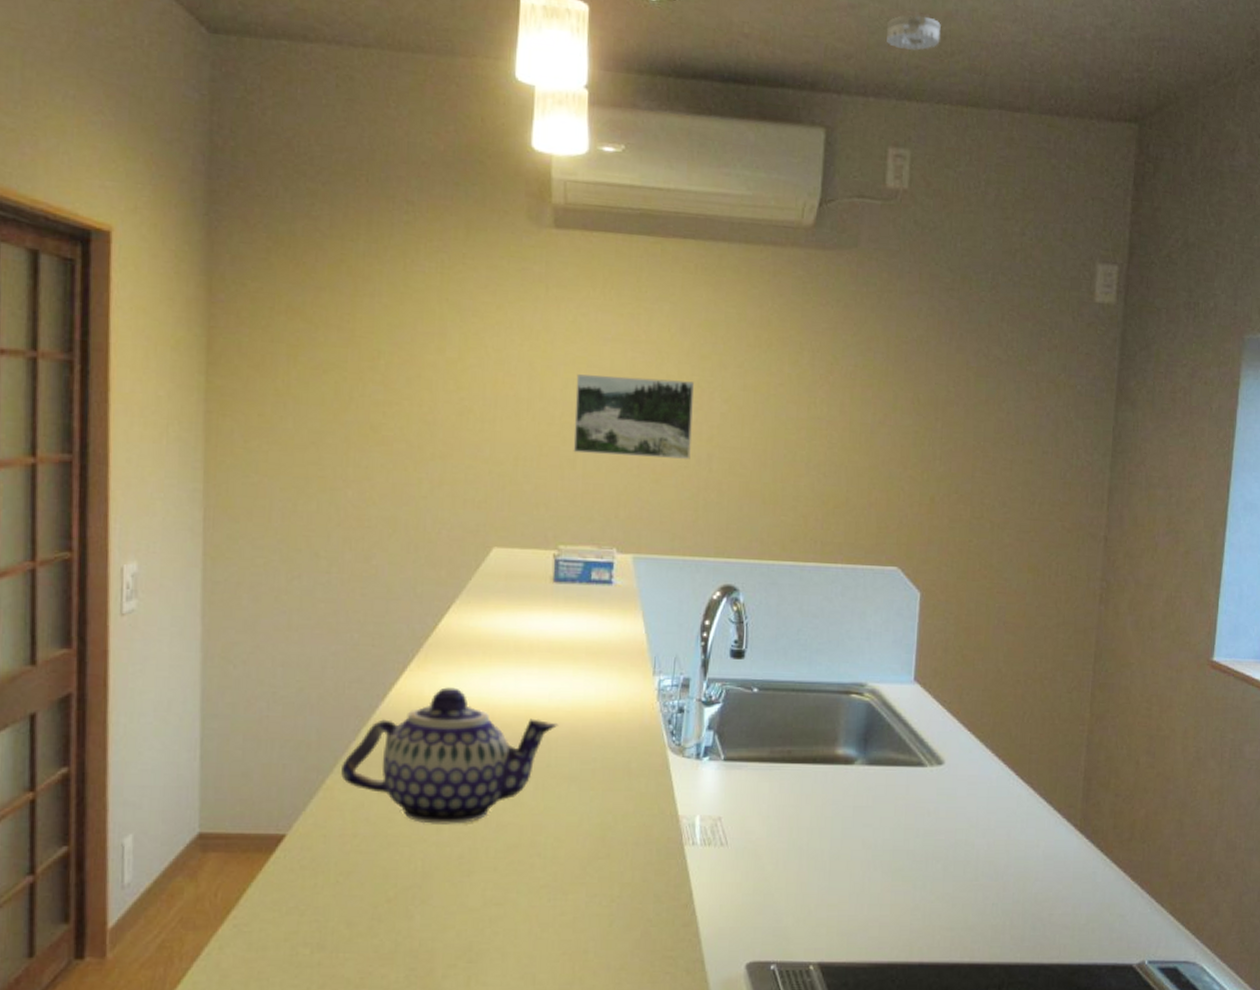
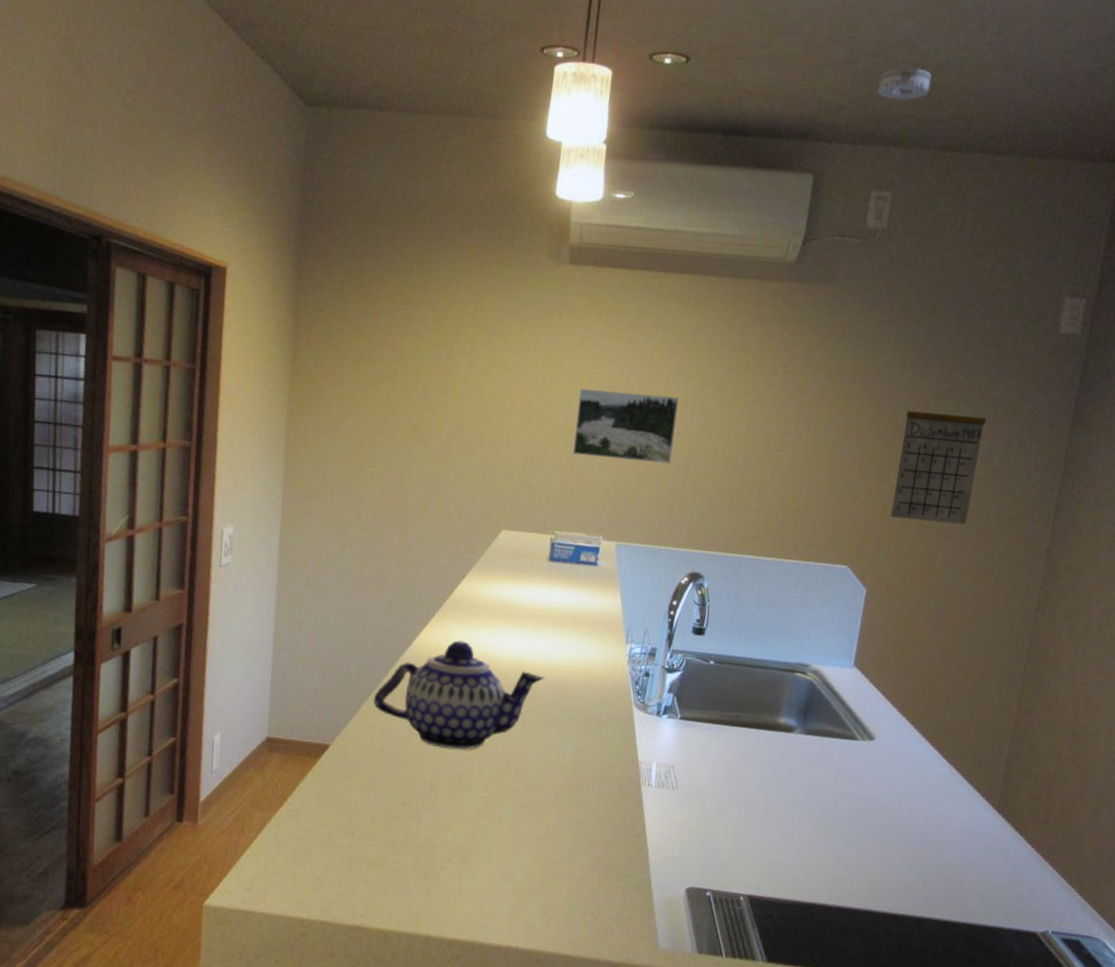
calendar: none [939,365,1030,514] -> present [890,389,987,525]

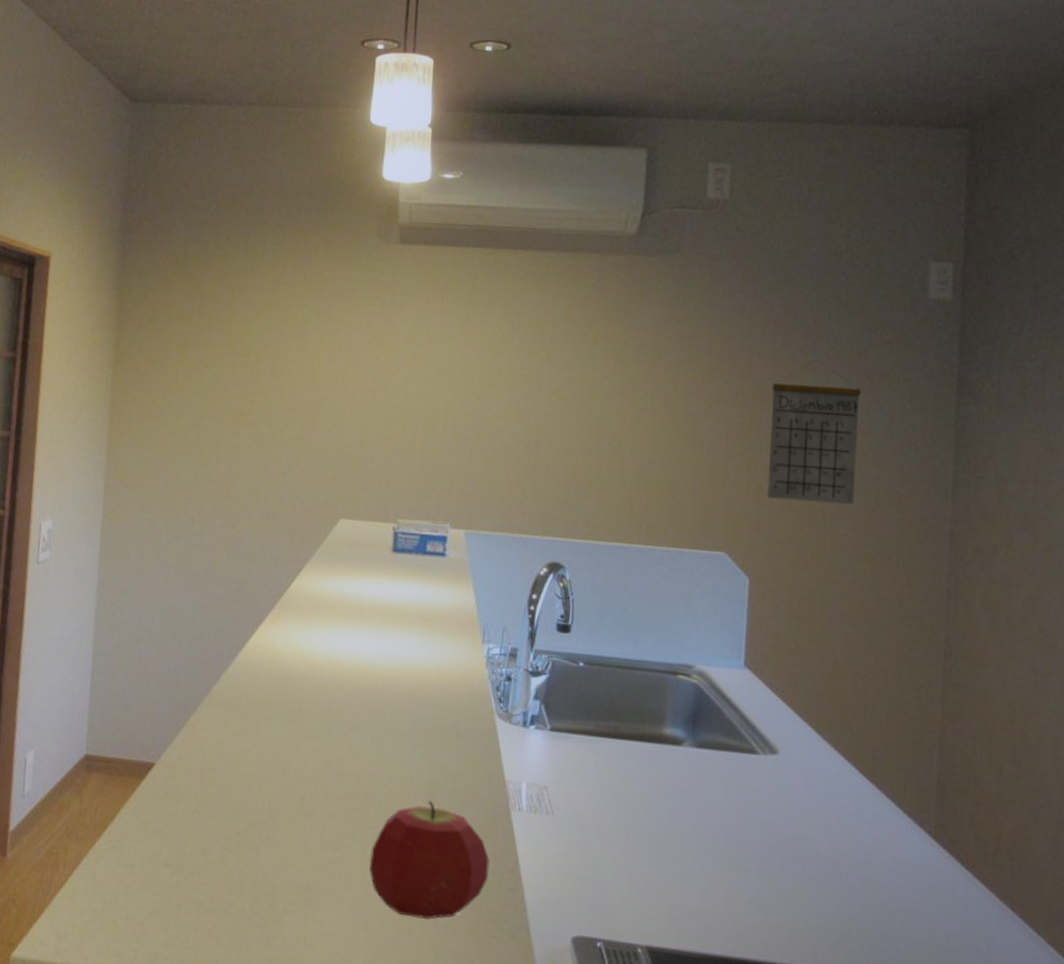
teapot: present [373,640,545,750] -> none [203,642,394,769]
fruit: none [517,777,621,874] -> present [369,800,490,920]
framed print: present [572,389,679,465] -> none [412,368,523,446]
smoke detector: present [878,66,932,101] -> none [705,44,759,77]

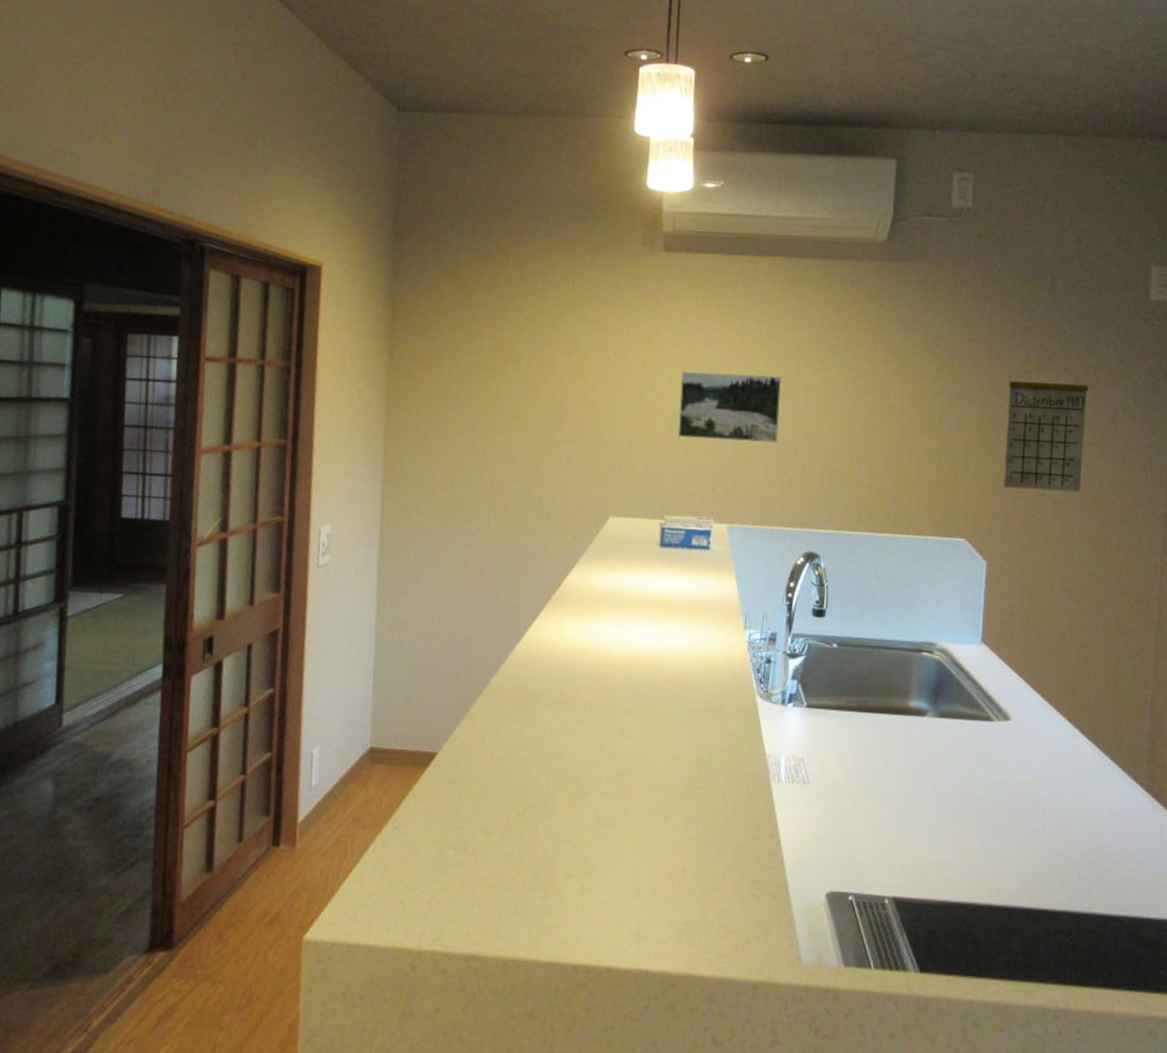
fruit: present [369,800,490,920] -> none [641,776,752,884]
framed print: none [412,368,523,446] -> present [677,372,781,444]

